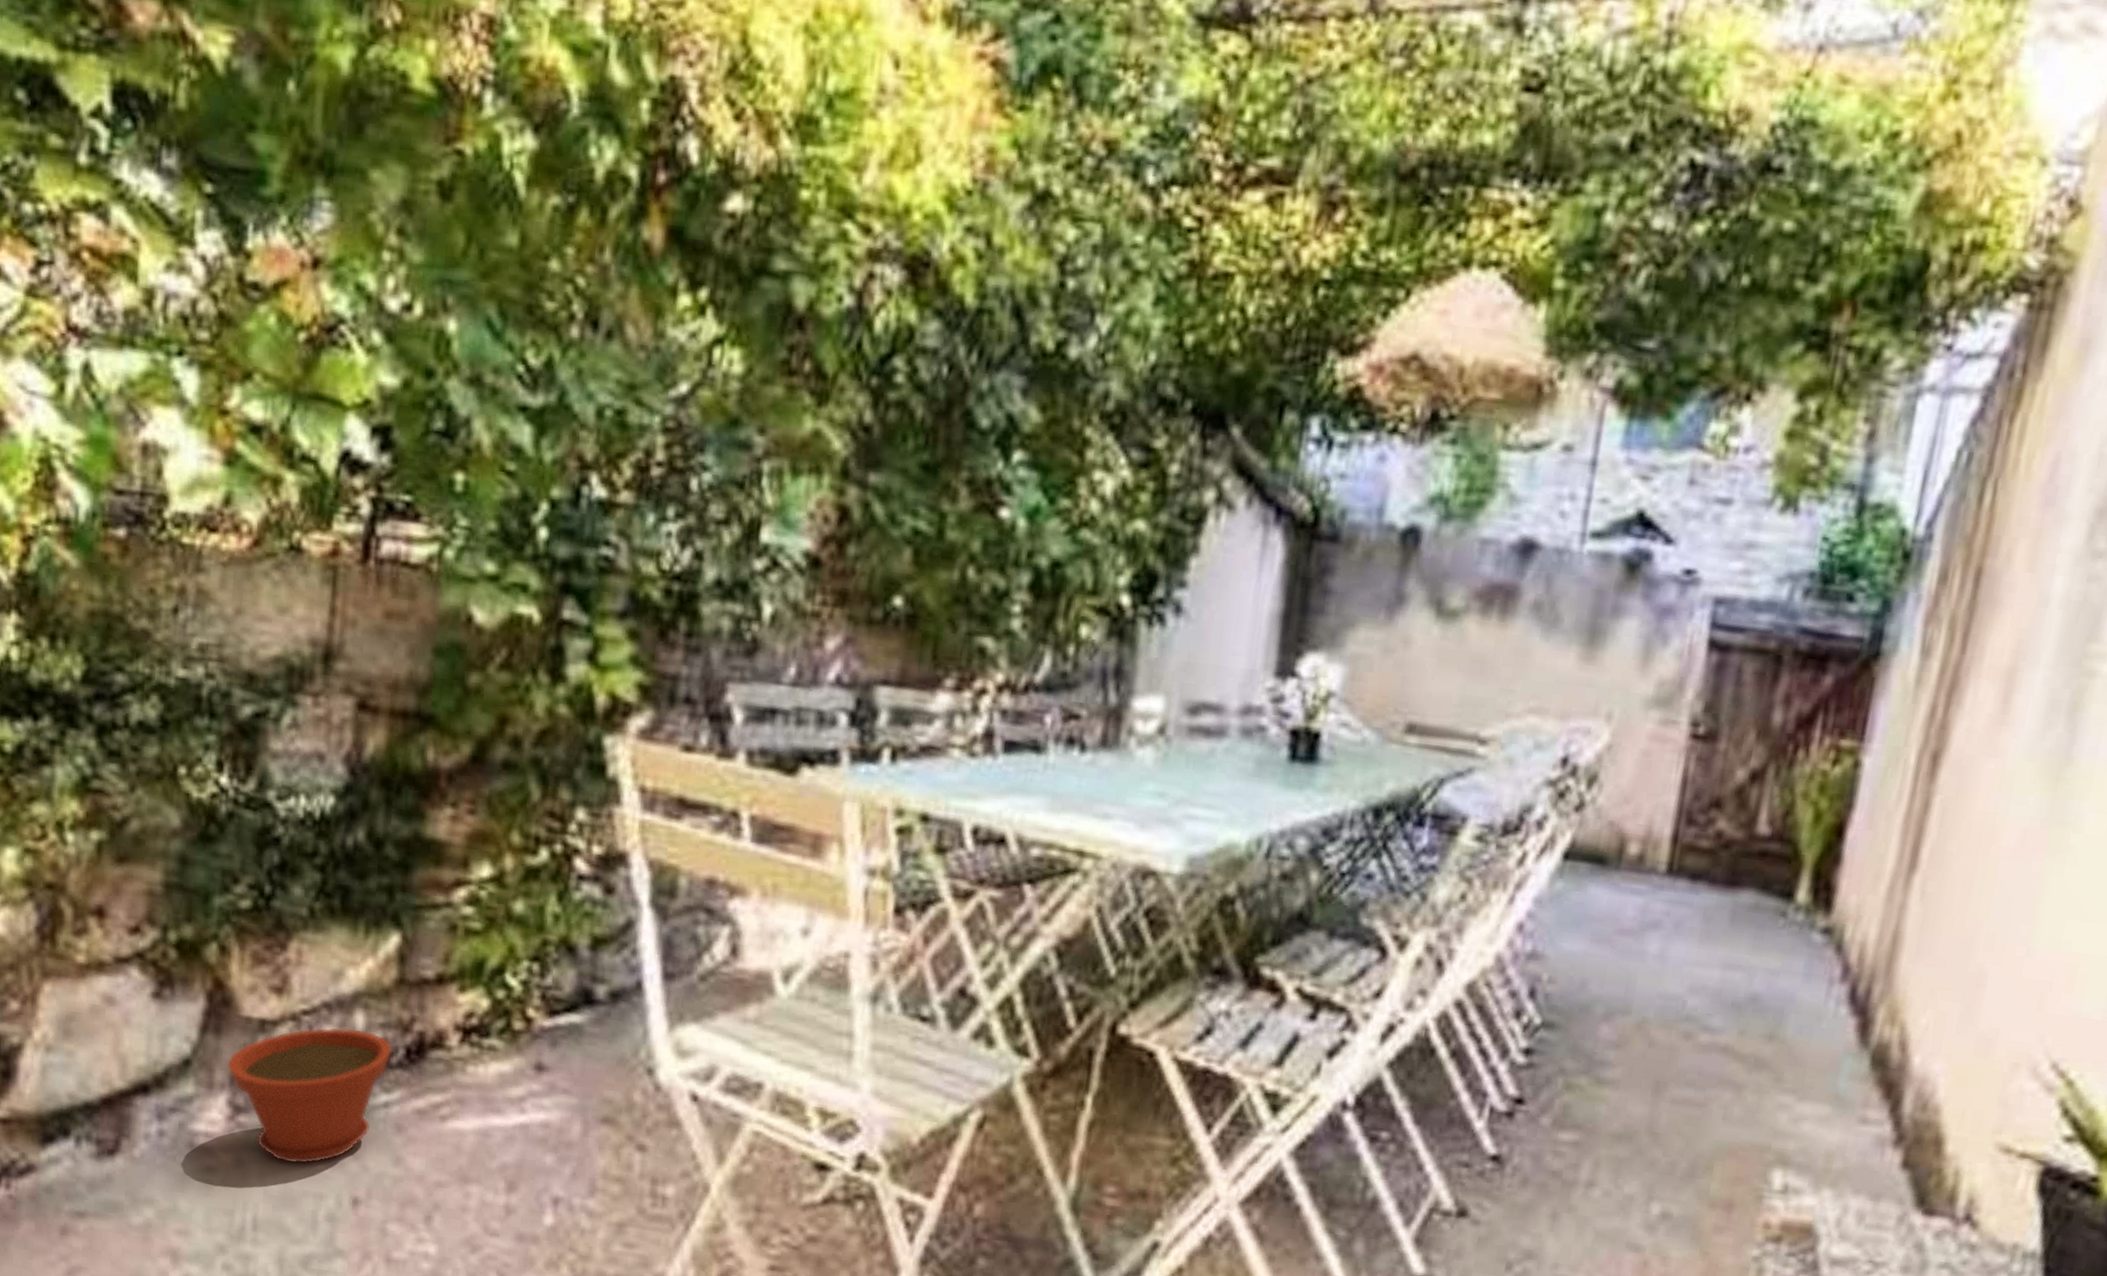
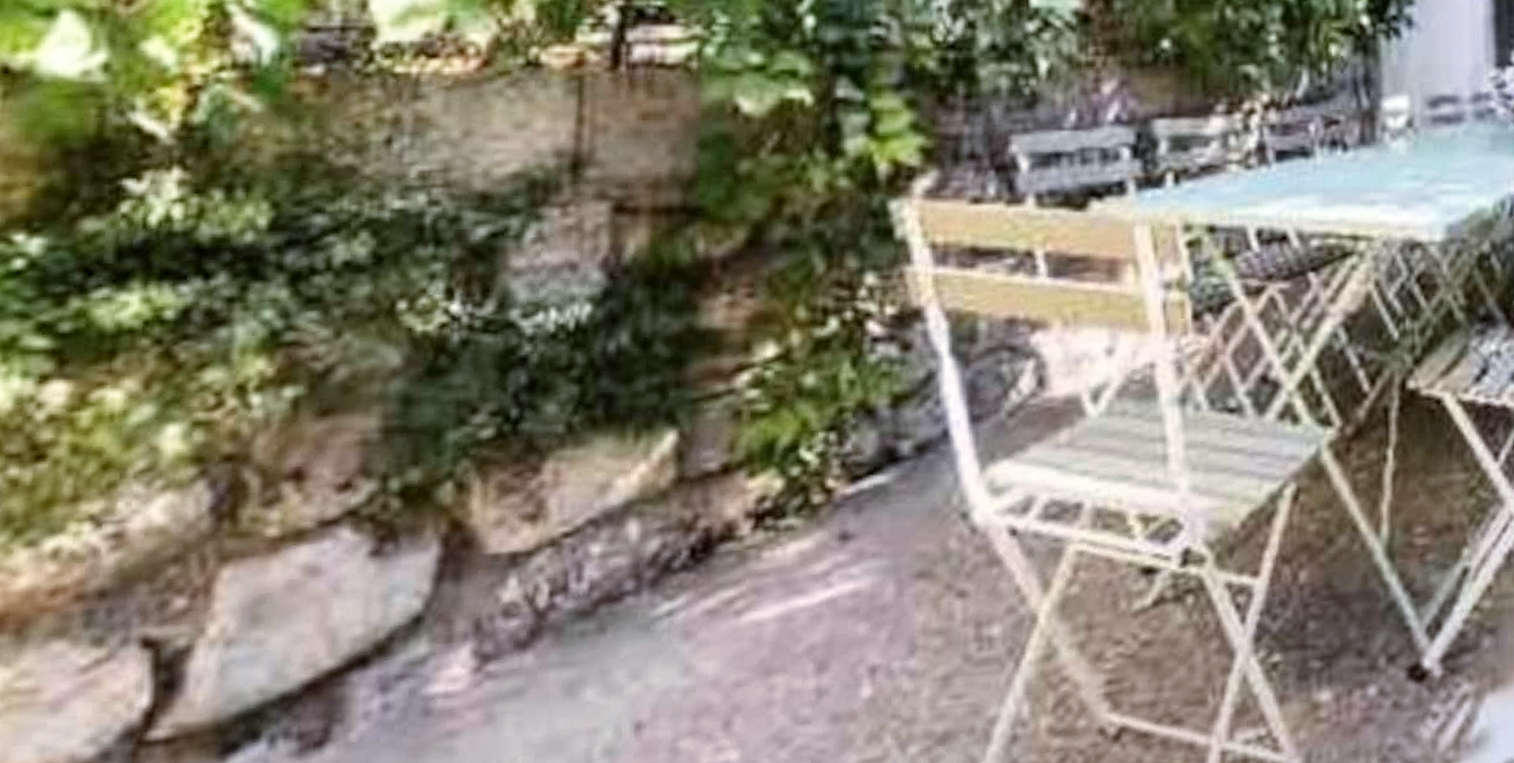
plant pot: present [226,1027,393,1164] -> none [469,539,674,704]

